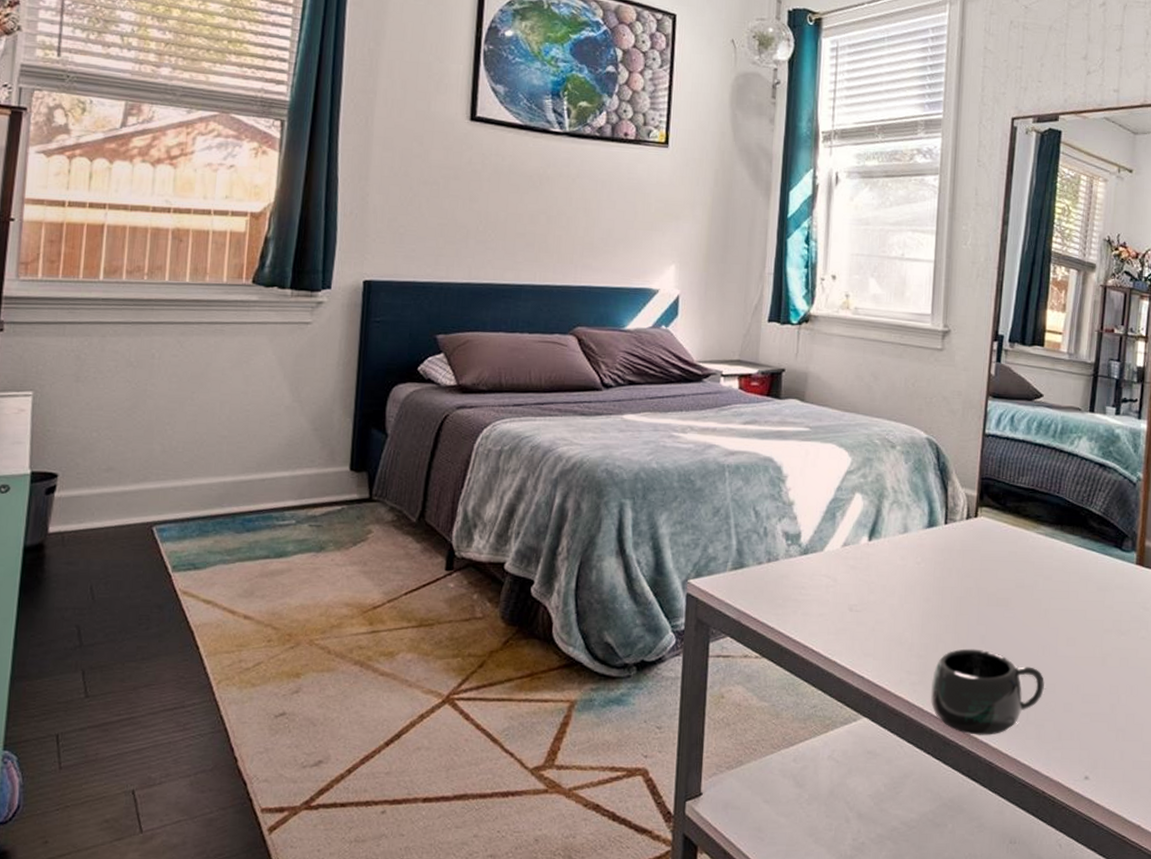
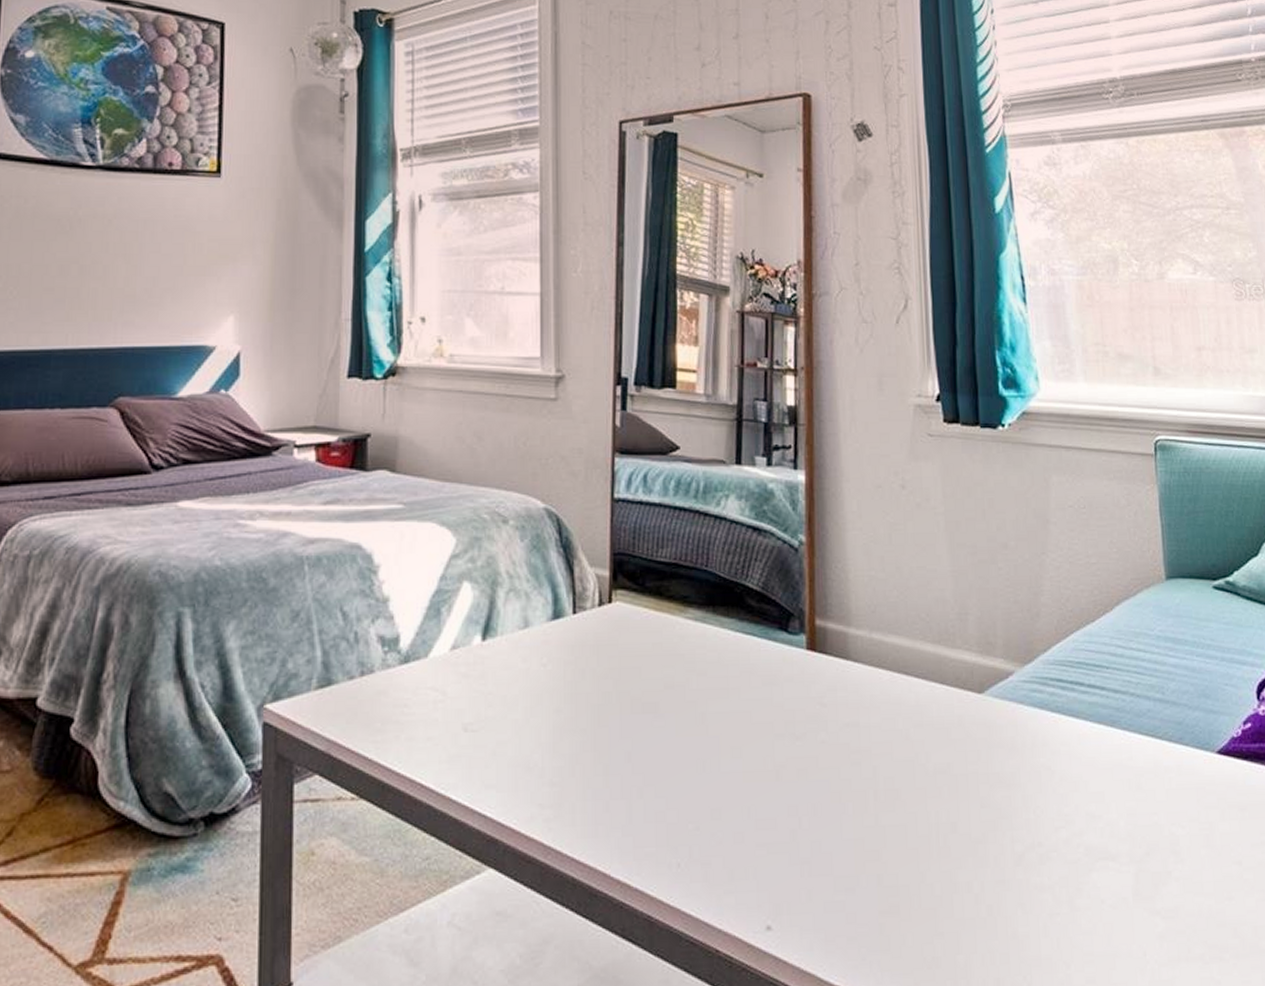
mug: present [930,648,1044,735] -> none [569,769,708,882]

